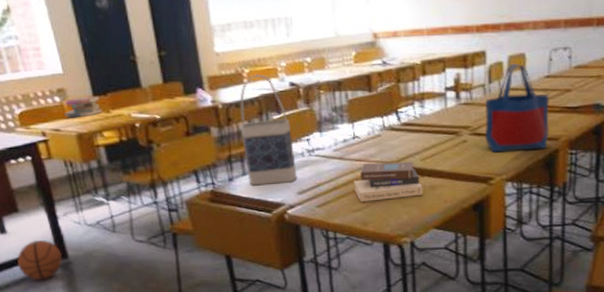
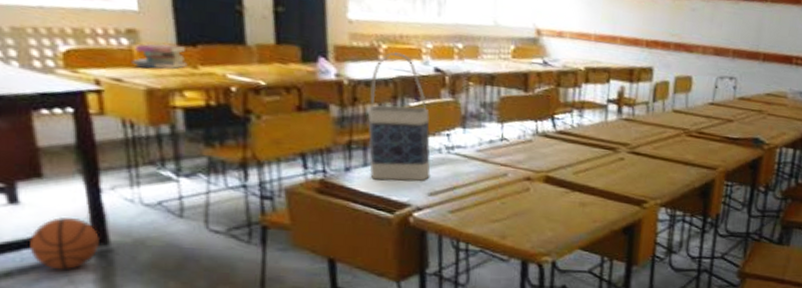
books: present [354,161,423,203] -> none [495,169,572,213]
tote bag: present [485,63,549,153] -> none [643,85,712,177]

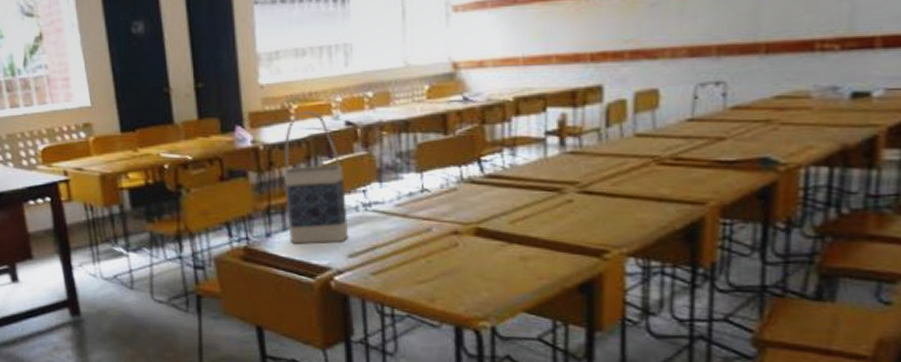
basketball: present [29,217,99,271] -> none [27,291,74,339]
books: present [131,43,188,70] -> none [88,131,129,156]

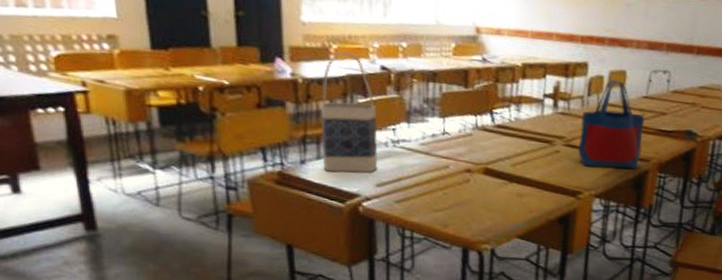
tote bag: none [599,102,693,218] -> present [578,79,645,169]

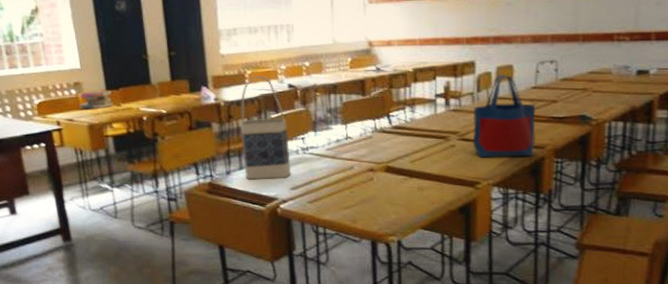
books: none [112,47,161,72] -> present [78,90,114,110]

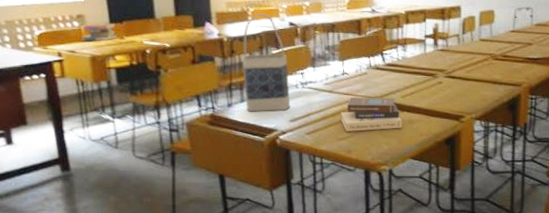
books: none [344,162,411,201] -> present [341,97,402,132]
tote bag: present [473,74,536,158] -> none [458,18,514,94]

